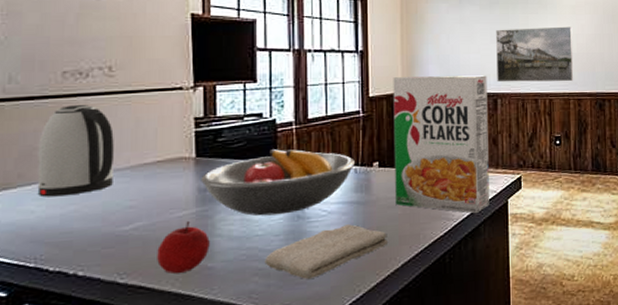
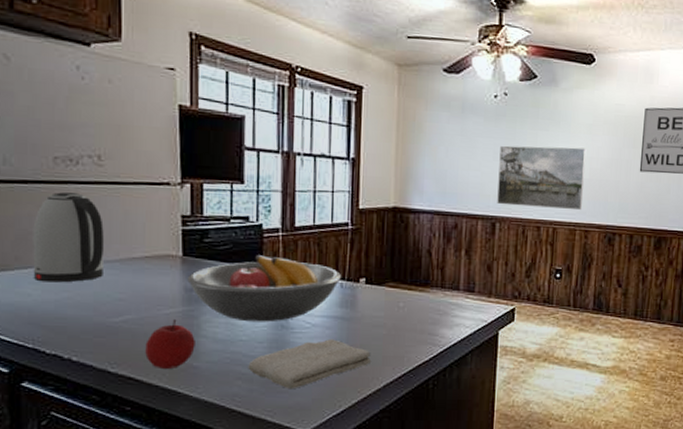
cereal box: present [393,75,490,214] -> none [381,189,486,342]

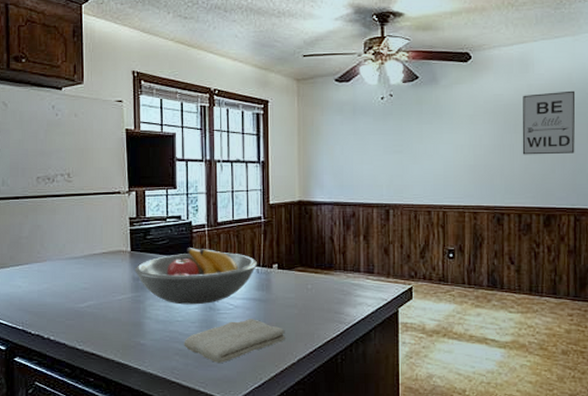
kettle: present [33,191,105,283] -> none [22,203,73,276]
apple: present [145,320,195,370] -> none [104,304,142,347]
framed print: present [497,145,587,211] -> none [389,137,470,194]

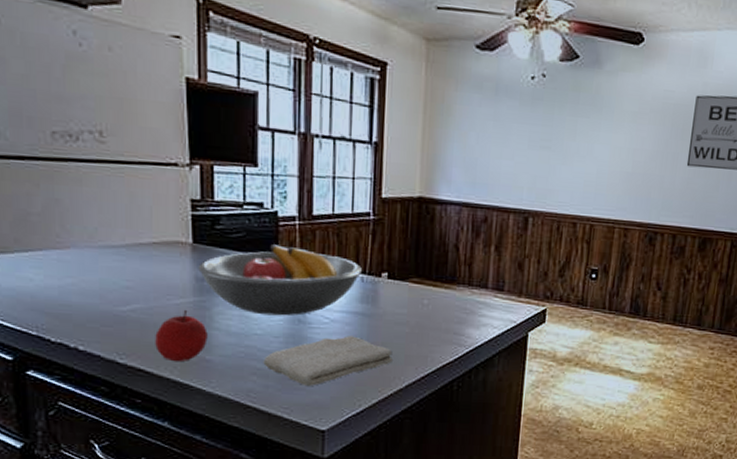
apple: none [104,304,142,347] -> present [155,310,208,362]

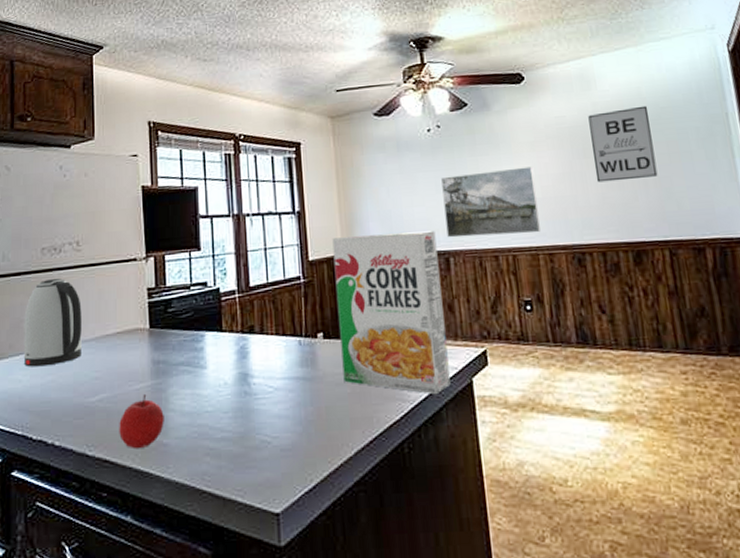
kettle: none [32,170,110,268] -> present [23,278,83,367]
fruit bowl: present [198,244,362,316] -> none [154,319,298,391]
washcloth: present [263,336,393,387] -> none [215,403,338,464]
cereal box: none [403,178,519,344] -> present [332,230,451,395]
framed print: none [531,133,630,207] -> present [441,166,541,238]

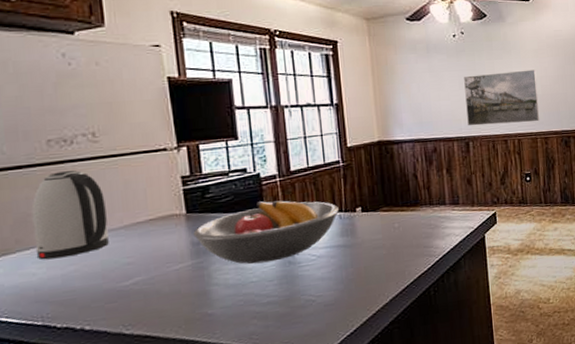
apple: present [119,395,164,449] -> none [158,274,208,322]
fruit bowl: none [154,319,298,391] -> present [193,200,339,264]
cereal box: present [332,230,451,395] -> none [369,120,468,249]

